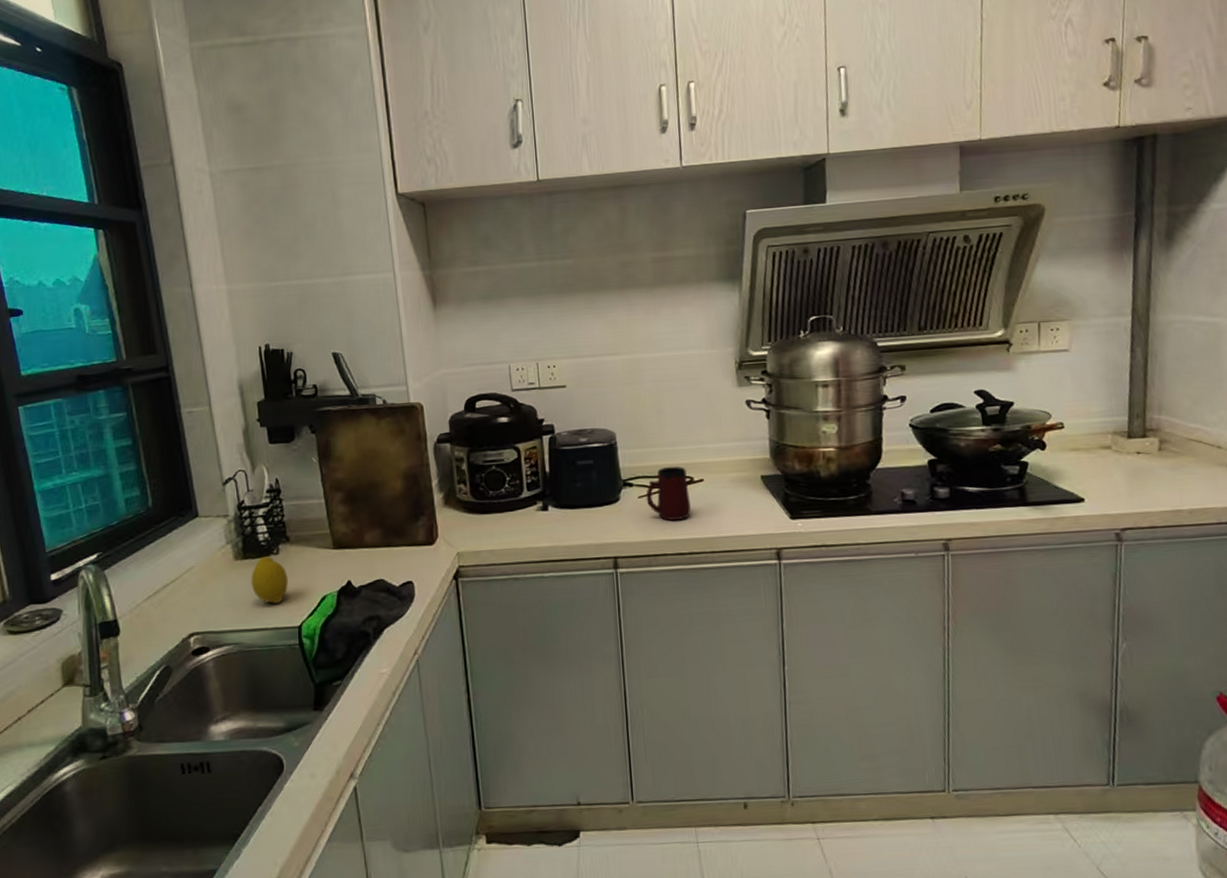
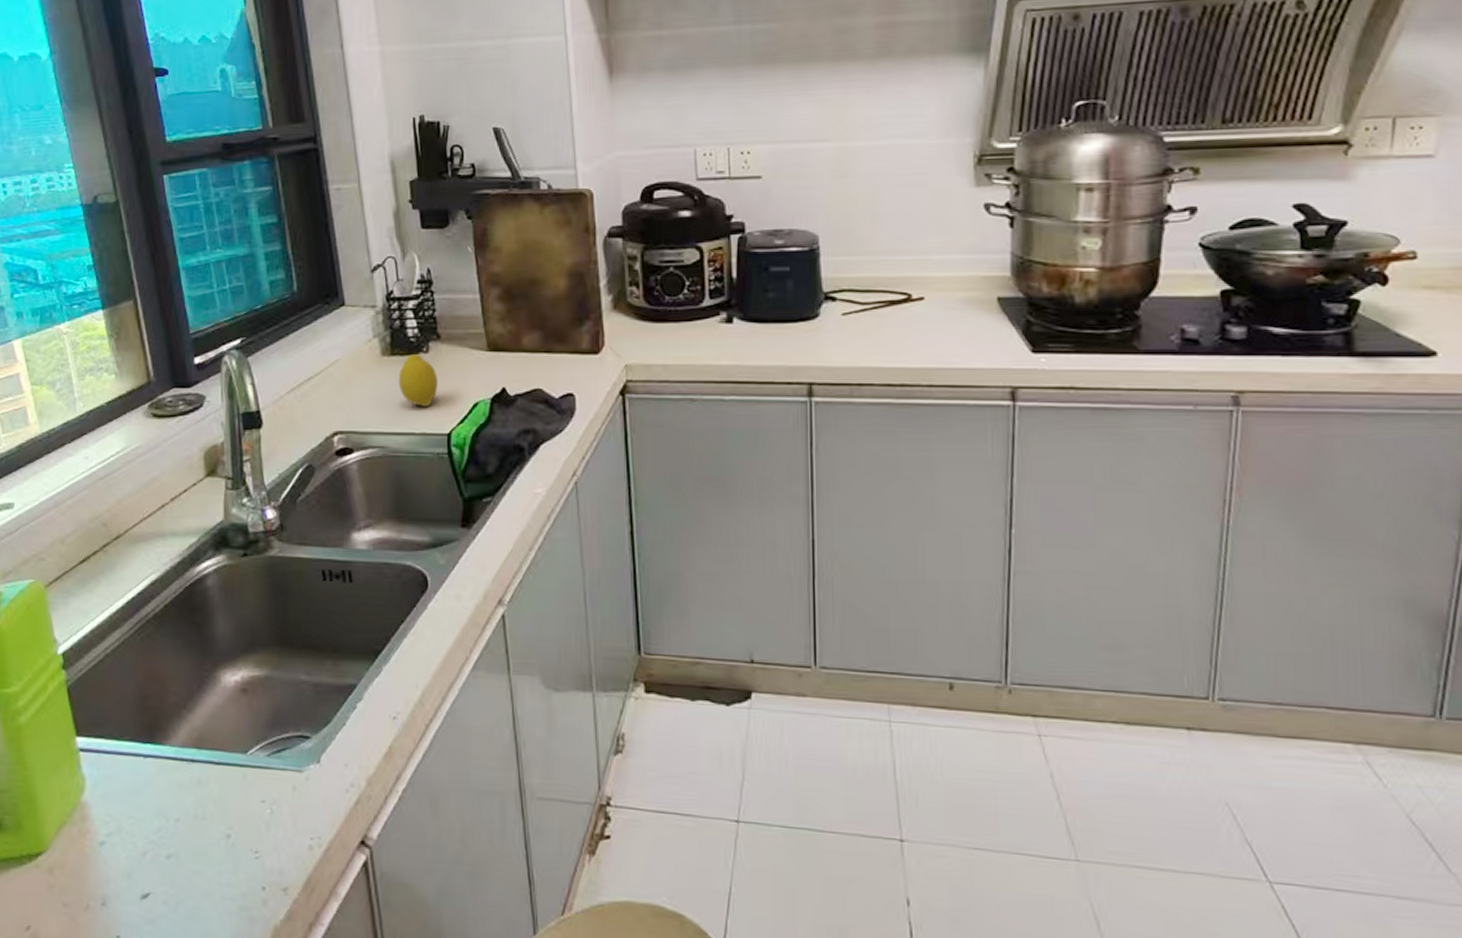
mug: present [646,466,691,521] -> none [851,279,906,344]

